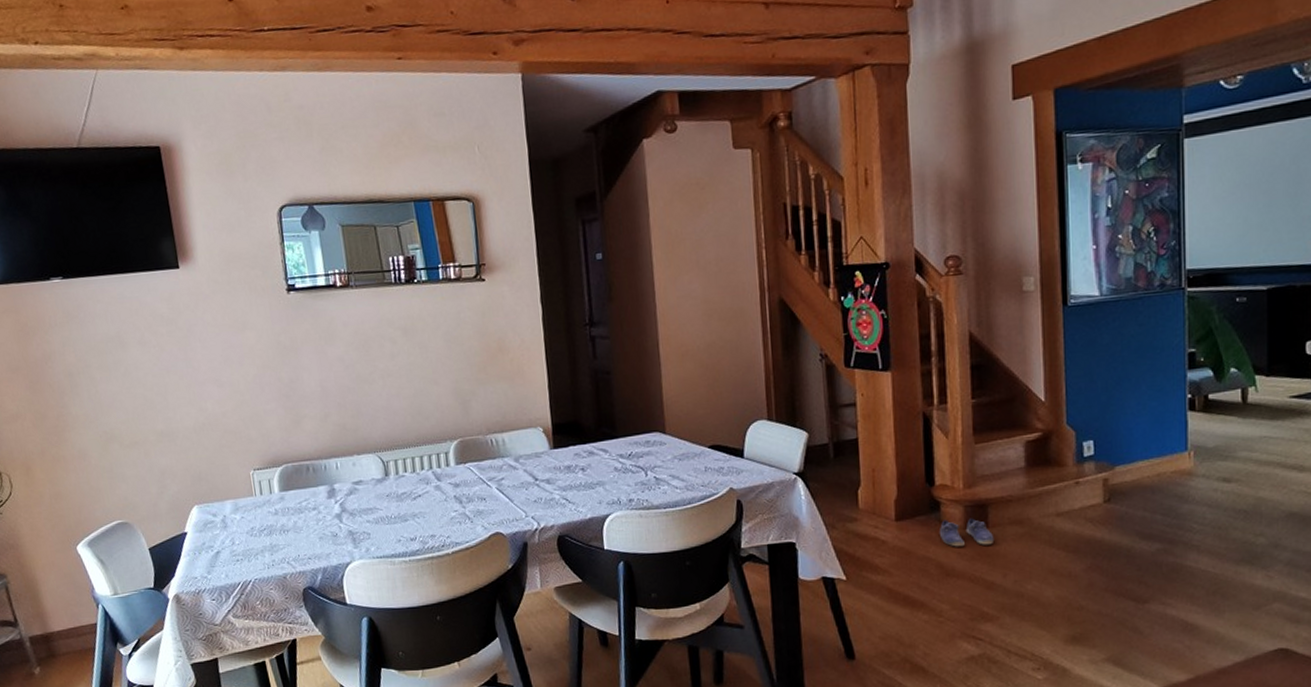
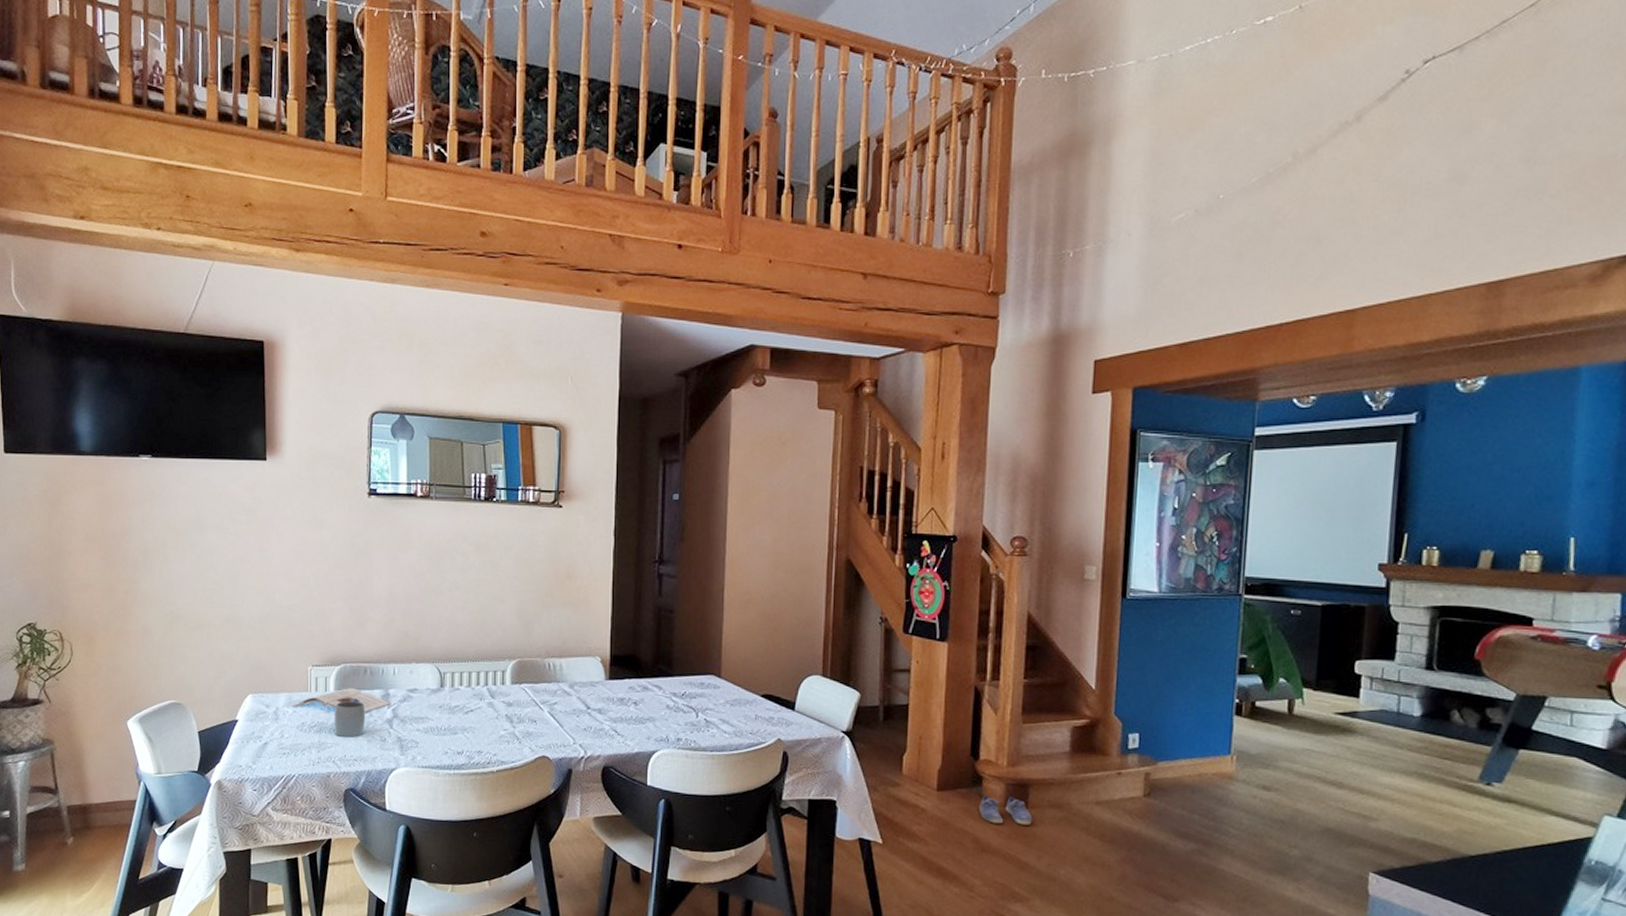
magazine: none [239,487,339,513] -> present [292,688,392,713]
mug: none [281,500,315,538] -> present [334,701,366,738]

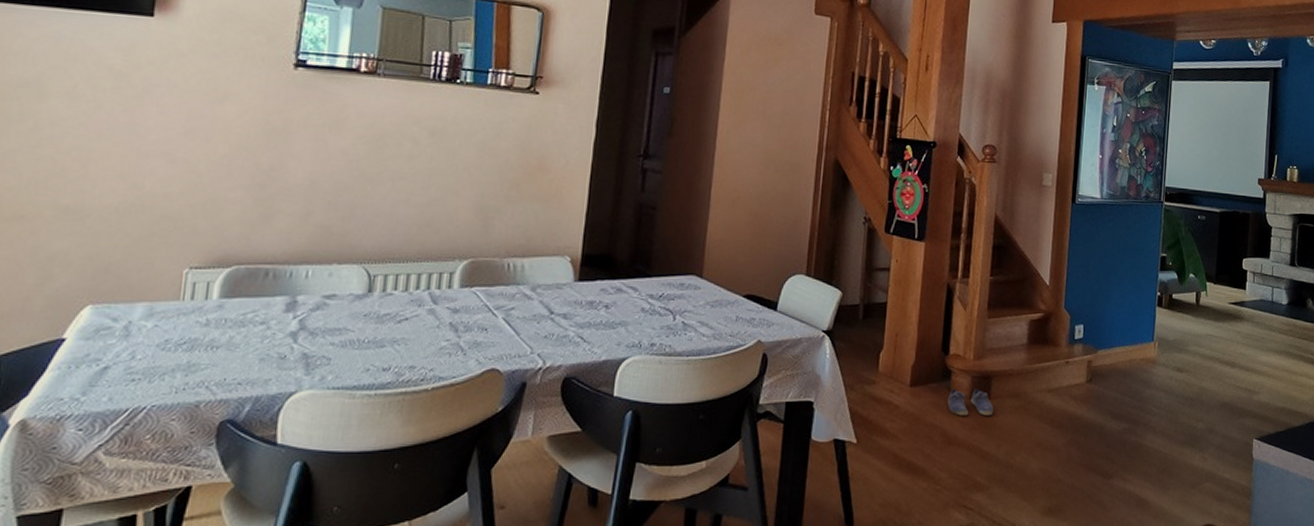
magazine: present [292,688,392,713] -> none [153,295,300,325]
mug: present [334,701,366,738] -> none [212,311,262,357]

